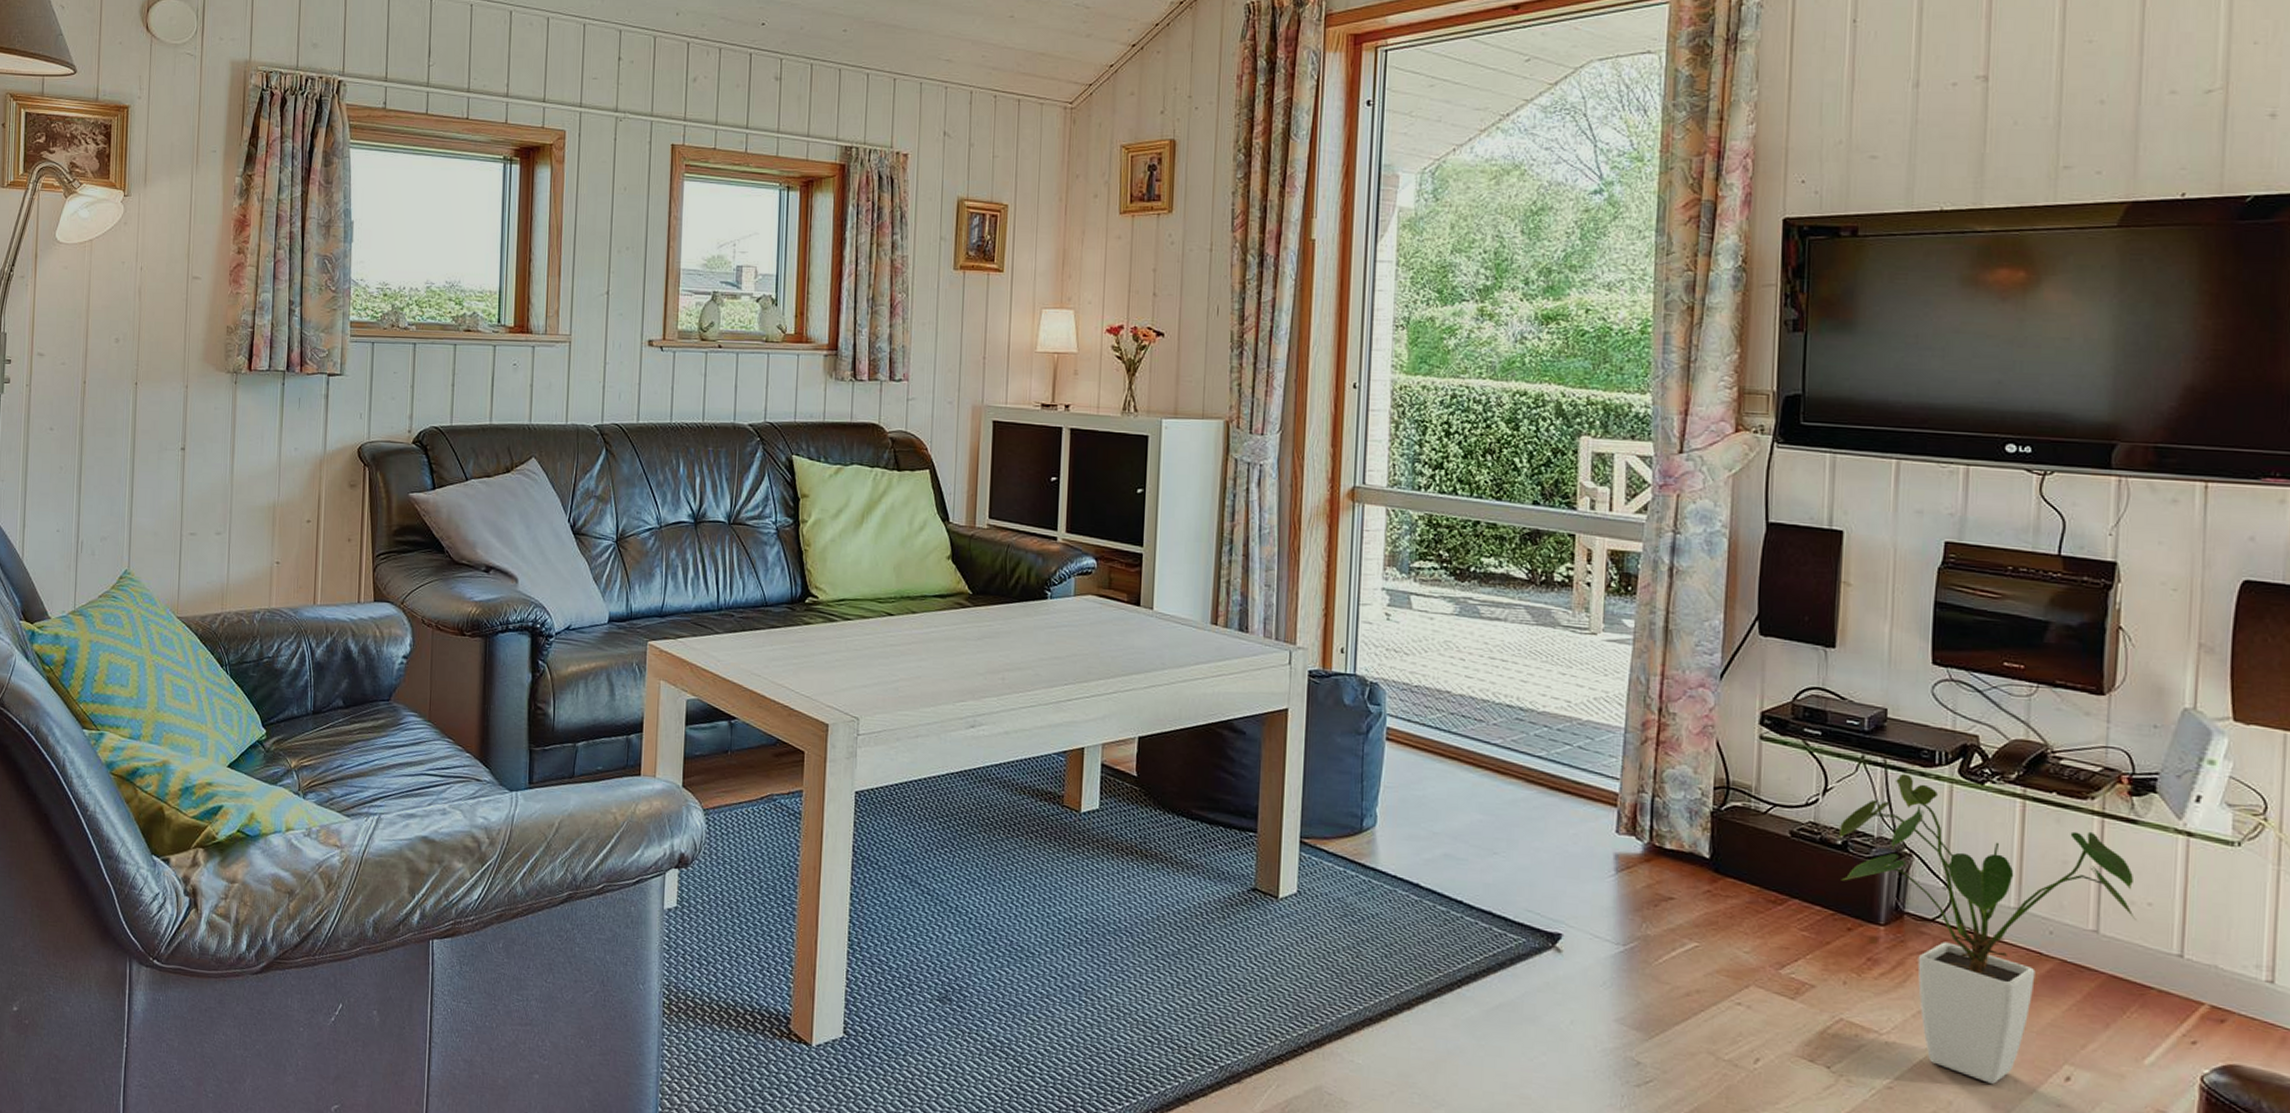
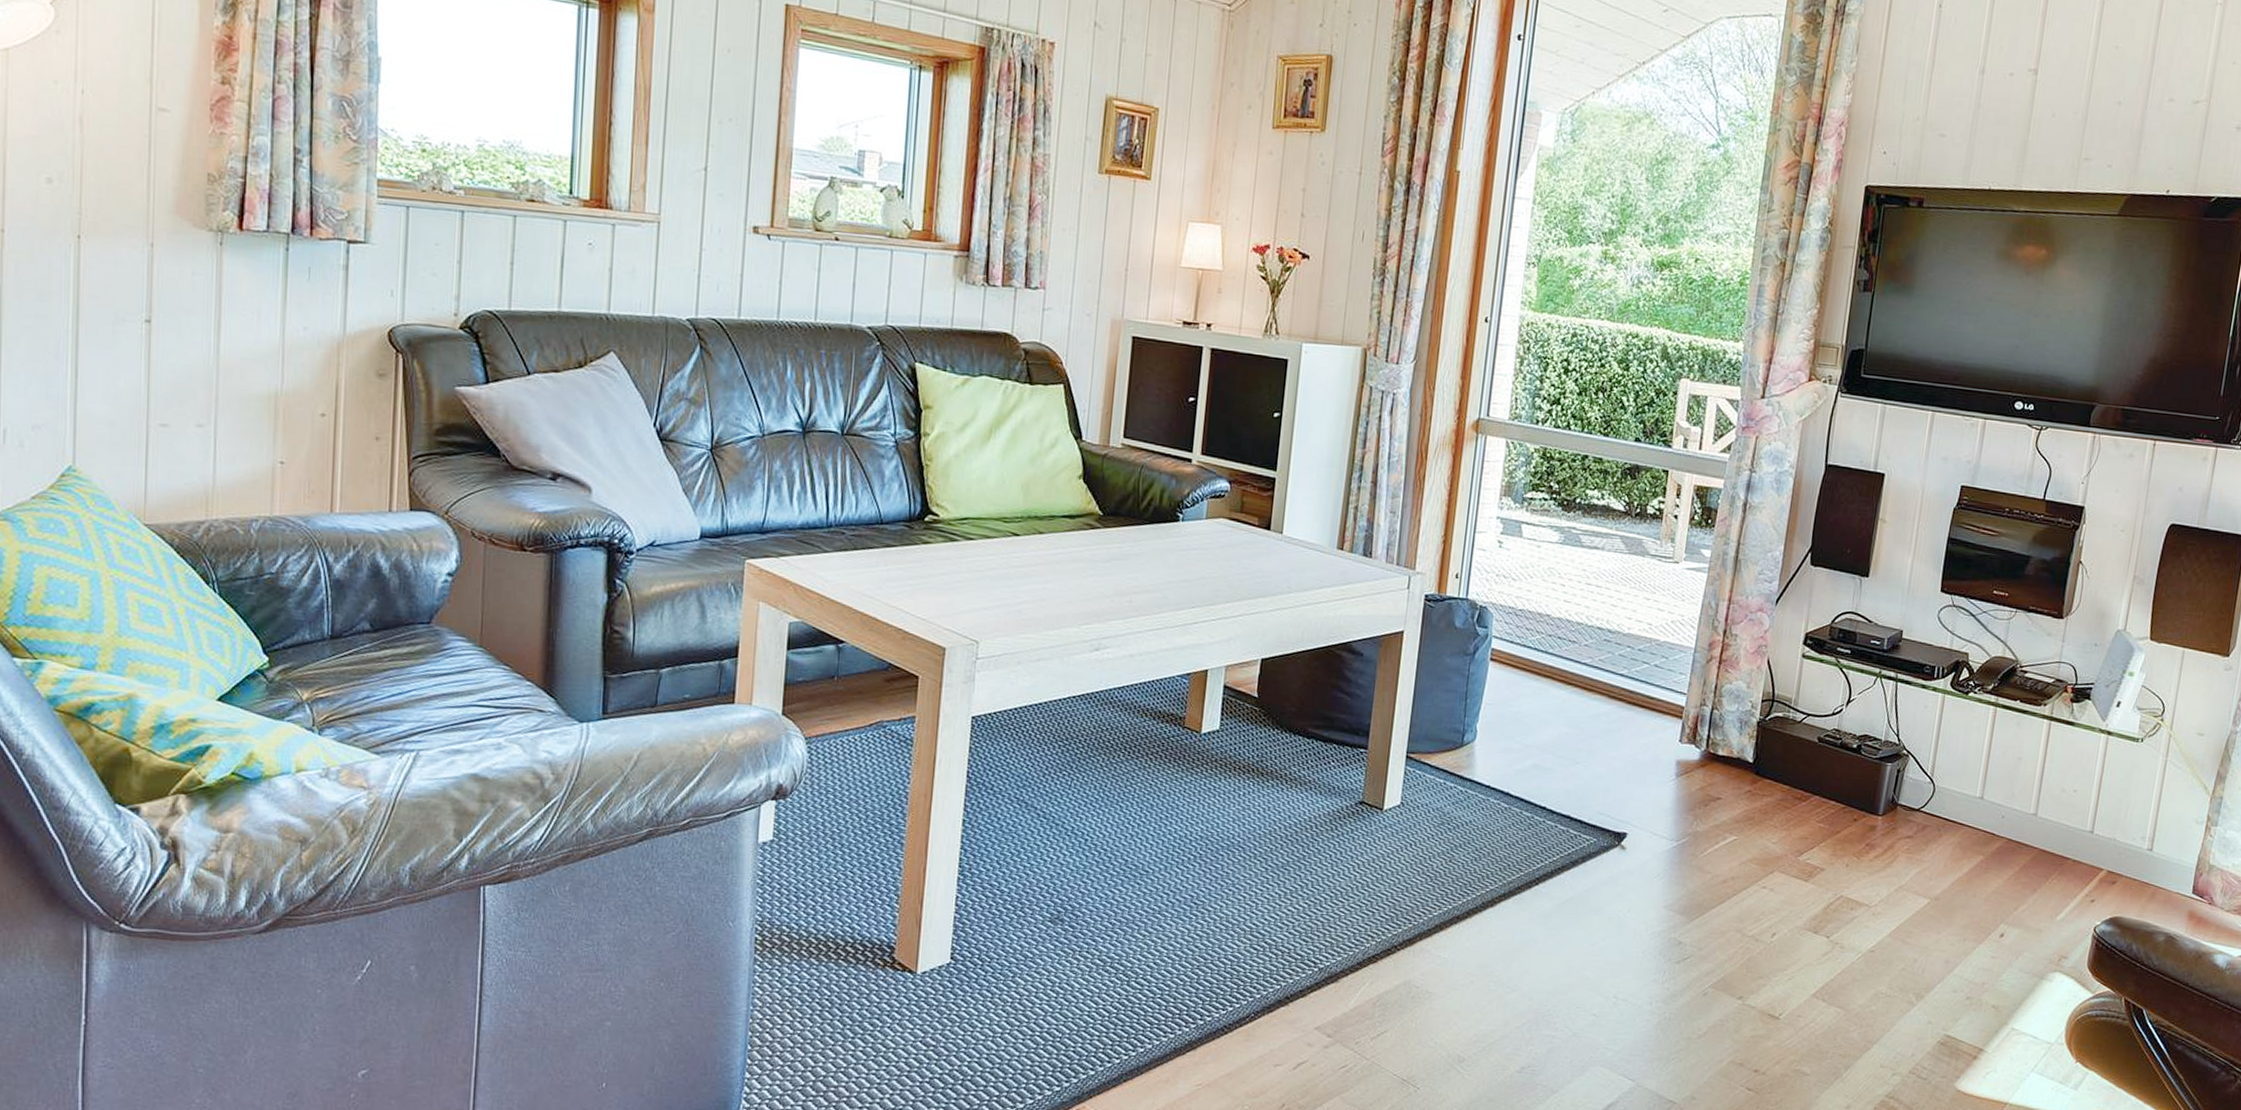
house plant: present [1838,773,2136,1084] -> none [1853,686,2066,943]

